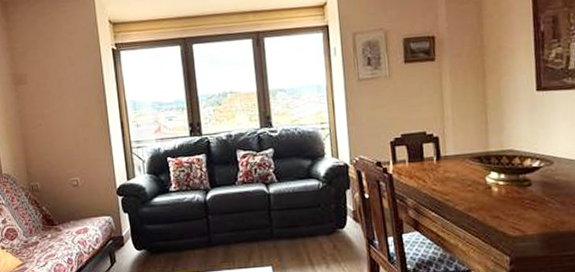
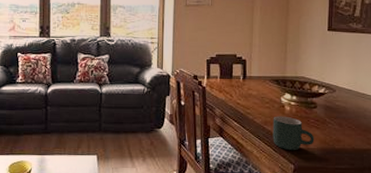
mug: none [478,199,533,240] -> present [273,116,315,151]

